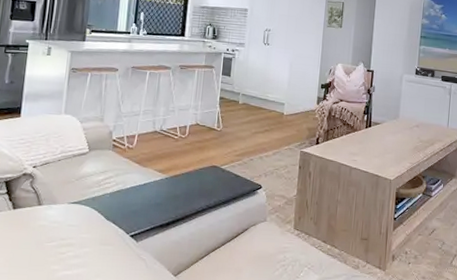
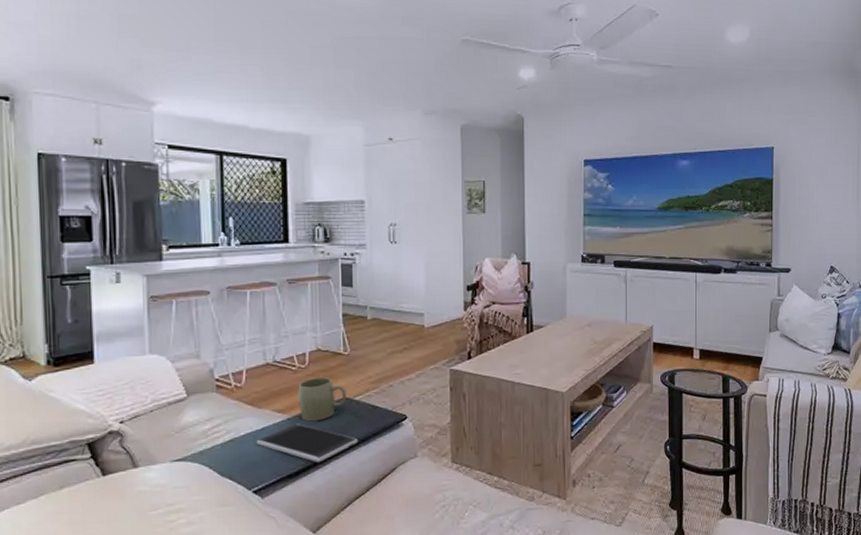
tablet: none [138,183,220,218] -> present [256,424,359,463]
mug: none [176,147,216,183] -> present [298,377,347,422]

